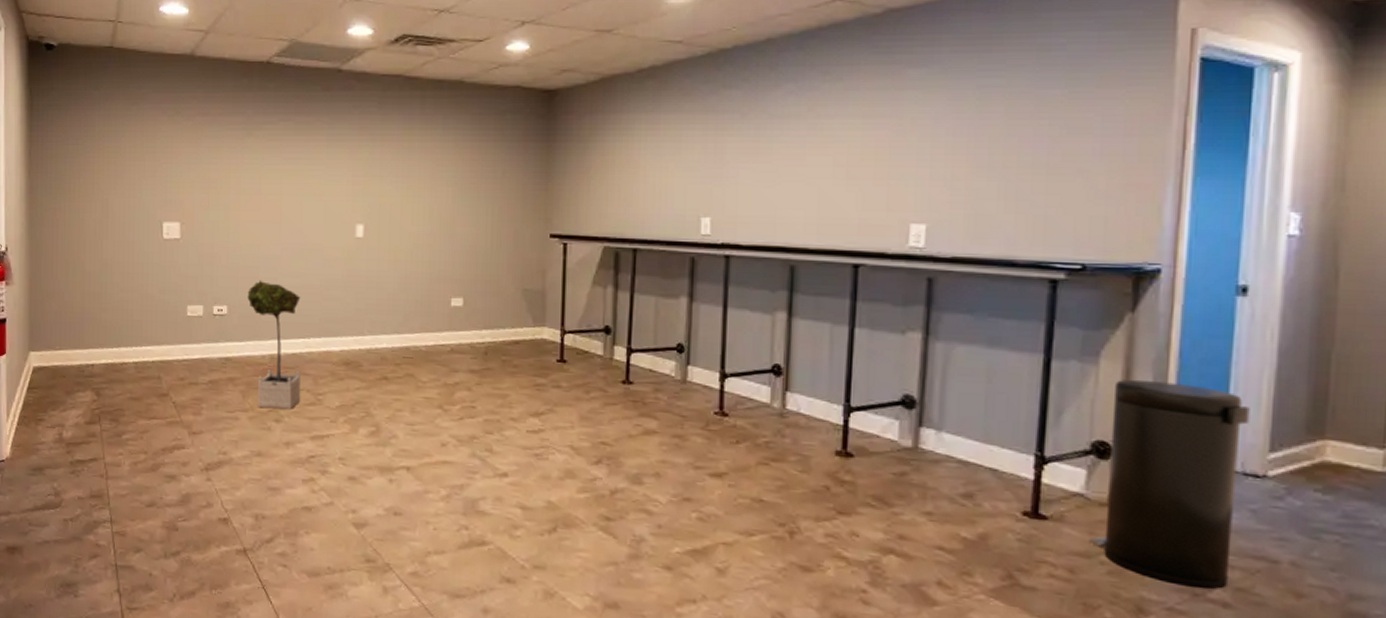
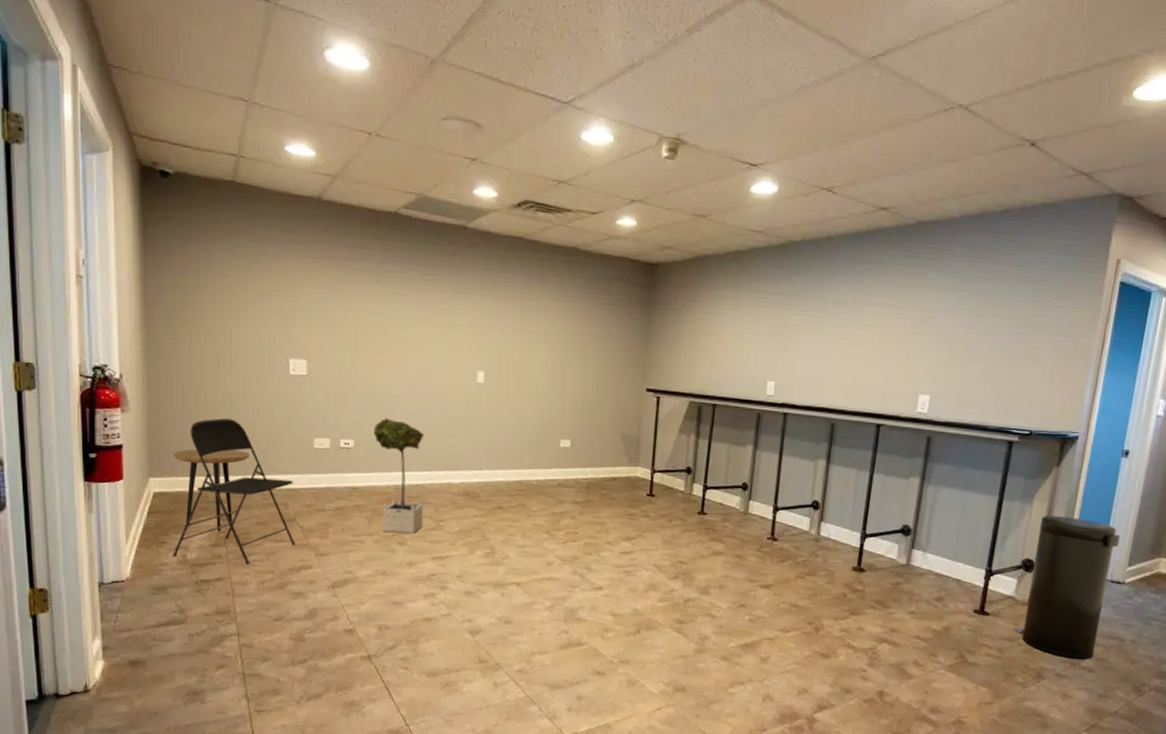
folding chair: none [49,287,169,444] -> present [173,418,296,565]
side table: none [52,320,125,408] -> present [174,449,250,532]

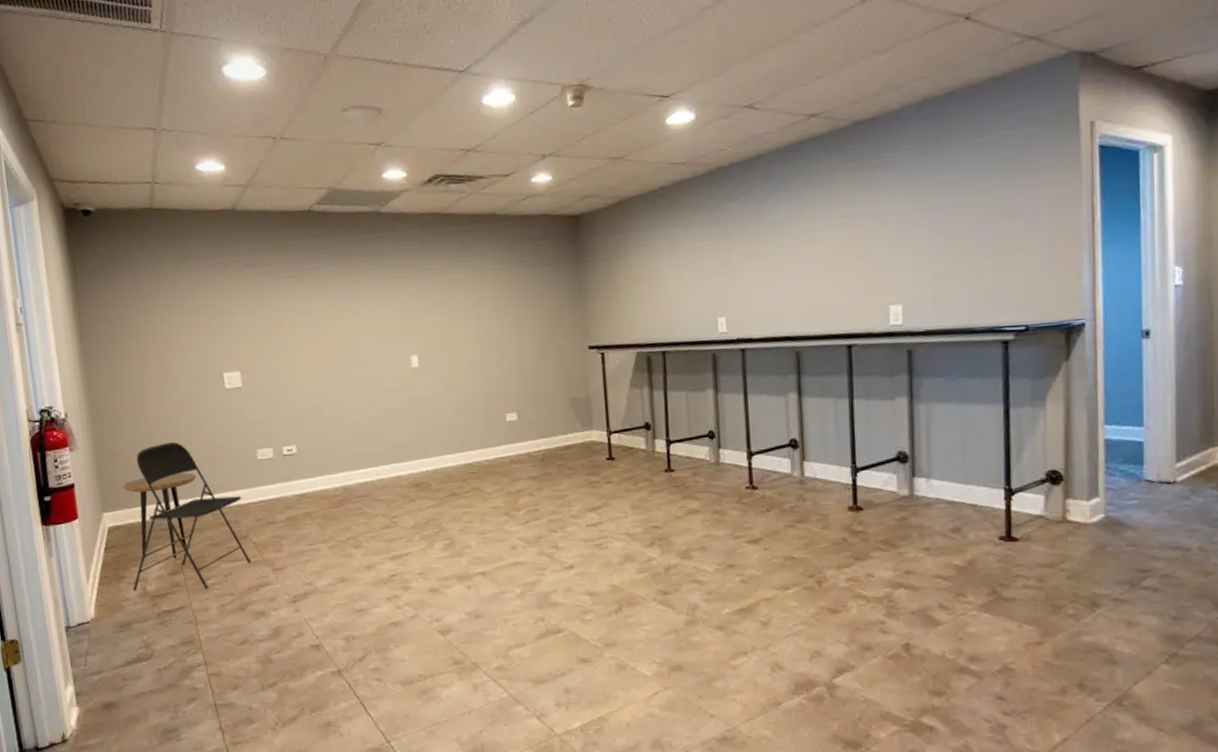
potted tree: present [373,417,425,534] -> none [314,417,377,536]
pedal bin: present [1014,515,1121,660] -> none [1051,415,1160,579]

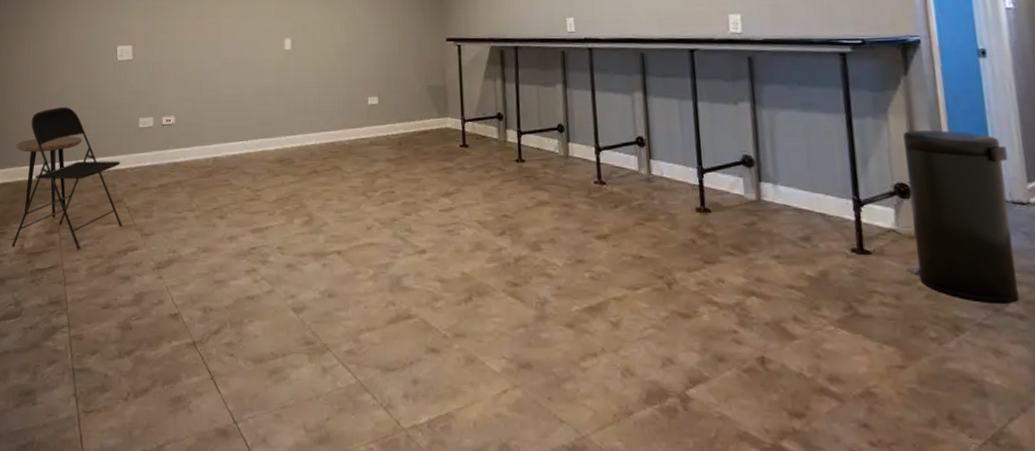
pedal bin: none [1051,415,1160,579] -> present [903,130,1019,303]

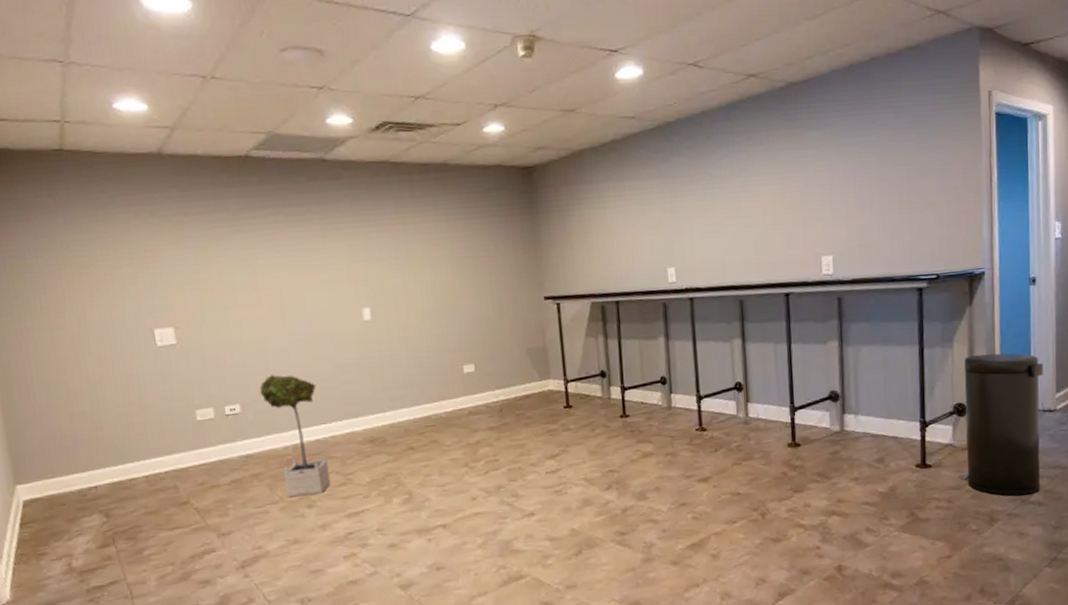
folding chair: present [12,106,123,250] -> none [54,404,194,568]
side table: present [16,136,83,218] -> none [39,437,127,531]
potted tree: none [192,91,242,206] -> present [259,374,331,497]

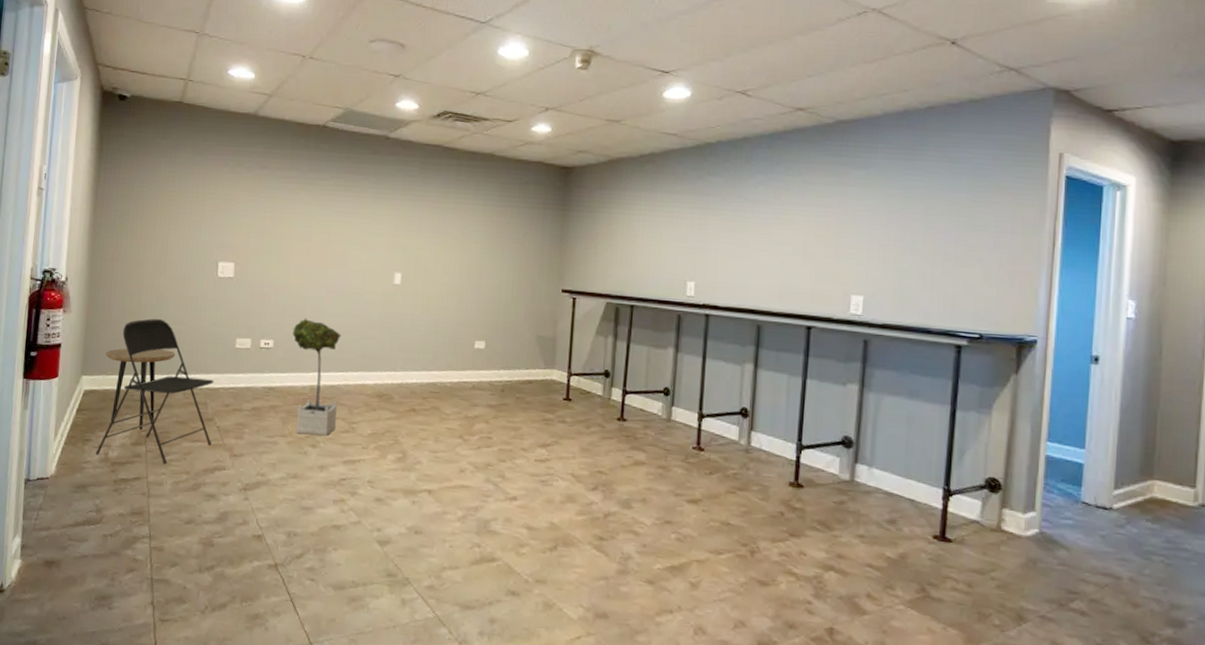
side table: none [39,437,127,531] -> present [106,348,176,430]
folding chair: none [54,404,194,568] -> present [95,318,214,465]
pedal bin: present [958,353,1044,497] -> none [983,428,1101,600]

